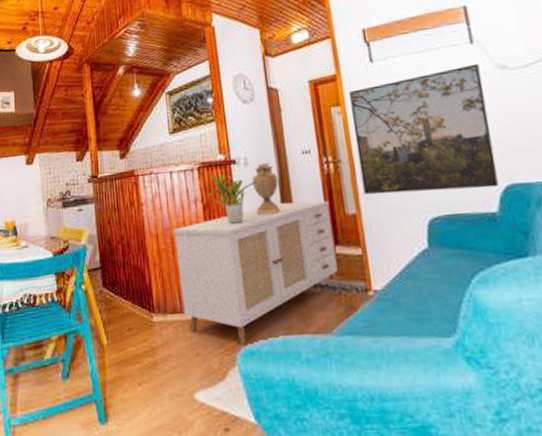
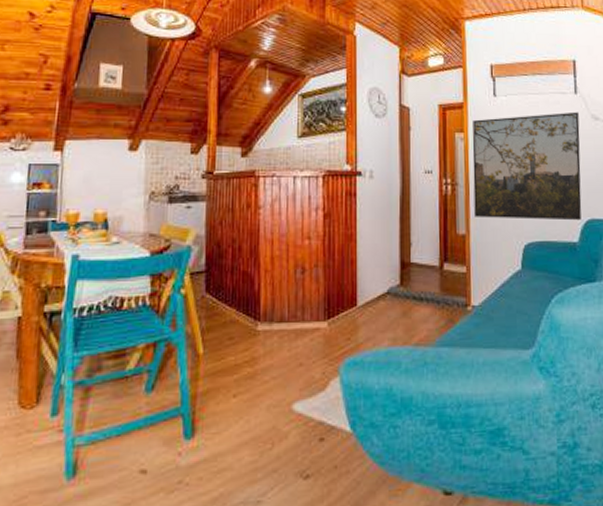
sideboard: present [172,201,338,346] -> none [289,218,443,356]
potted plant: present [207,174,258,225] -> none [330,183,380,236]
decorative urn: present [252,162,280,215] -> none [375,178,400,230]

